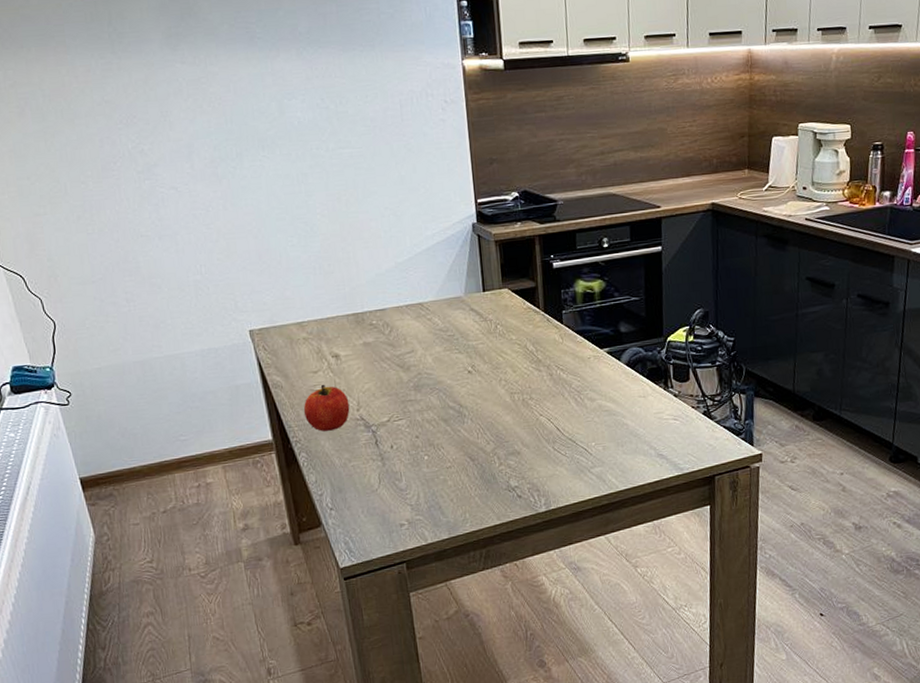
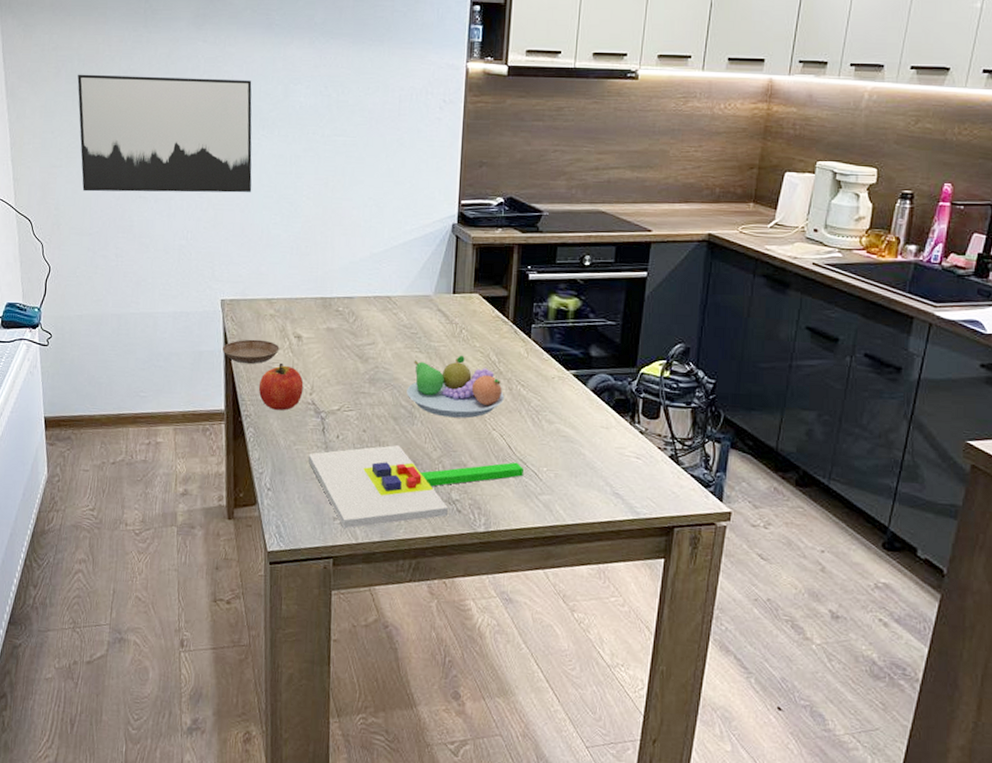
wall art: none [45,100,262,238] -> present [77,74,252,193]
saucer: none [259,364,319,392] -> present [222,339,280,365]
chopping board: none [365,442,574,533] -> present [308,445,523,529]
fruit bowl: none [452,349,546,411] -> present [407,355,504,418]

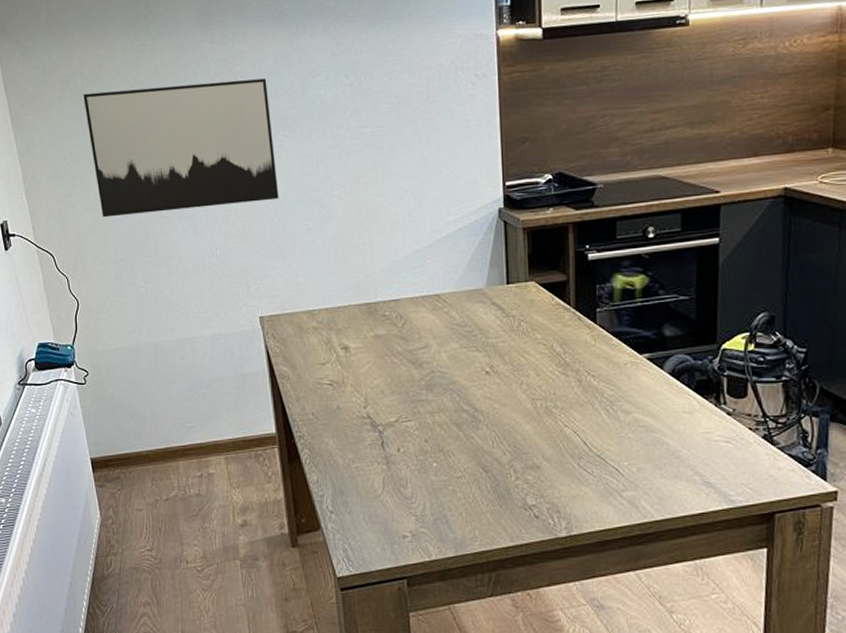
saucer: present [222,339,280,365] -> none [267,355,327,383]
apple: present [258,362,304,411] -> none [309,377,357,428]
chopping board: present [308,445,523,529] -> none [369,453,603,547]
fruit bowl: present [407,355,504,418] -> none [467,349,574,418]

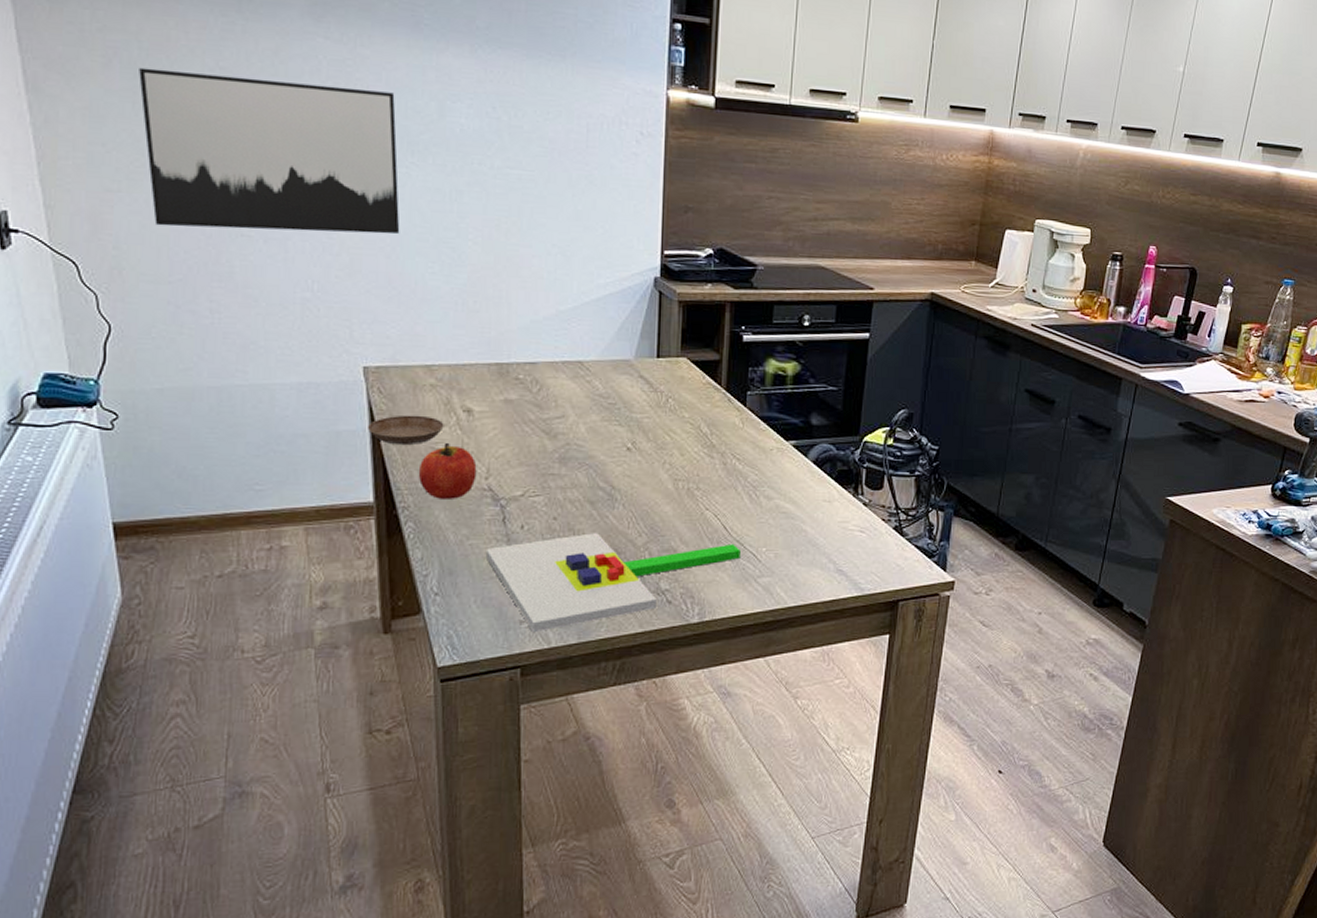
saucer: none [267,355,327,383] -> present [368,415,444,446]
apple: none [309,377,357,428] -> present [418,442,477,499]
chopping board: none [369,453,603,547] -> present [485,533,741,633]

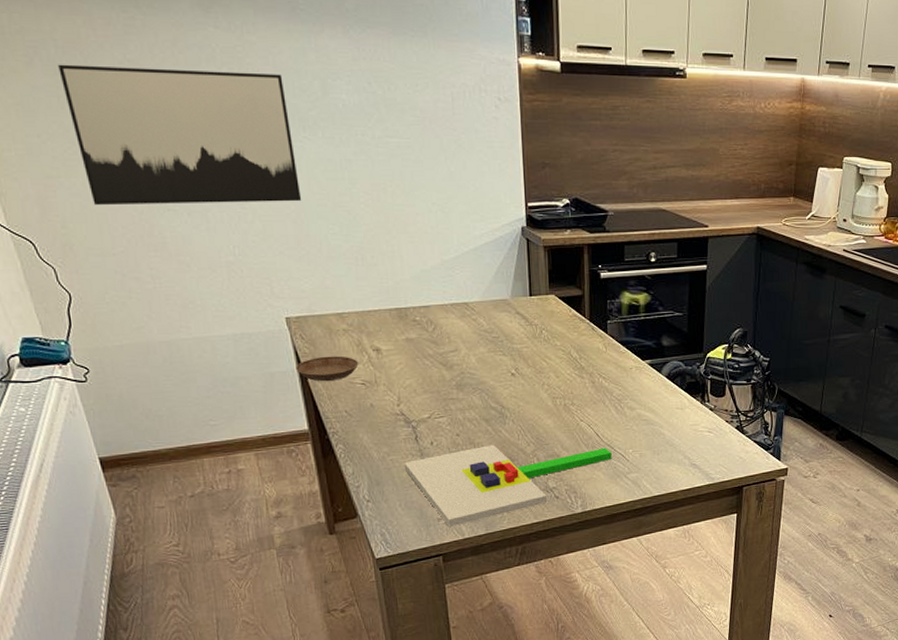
apple: present [418,442,477,499] -> none [341,377,390,424]

